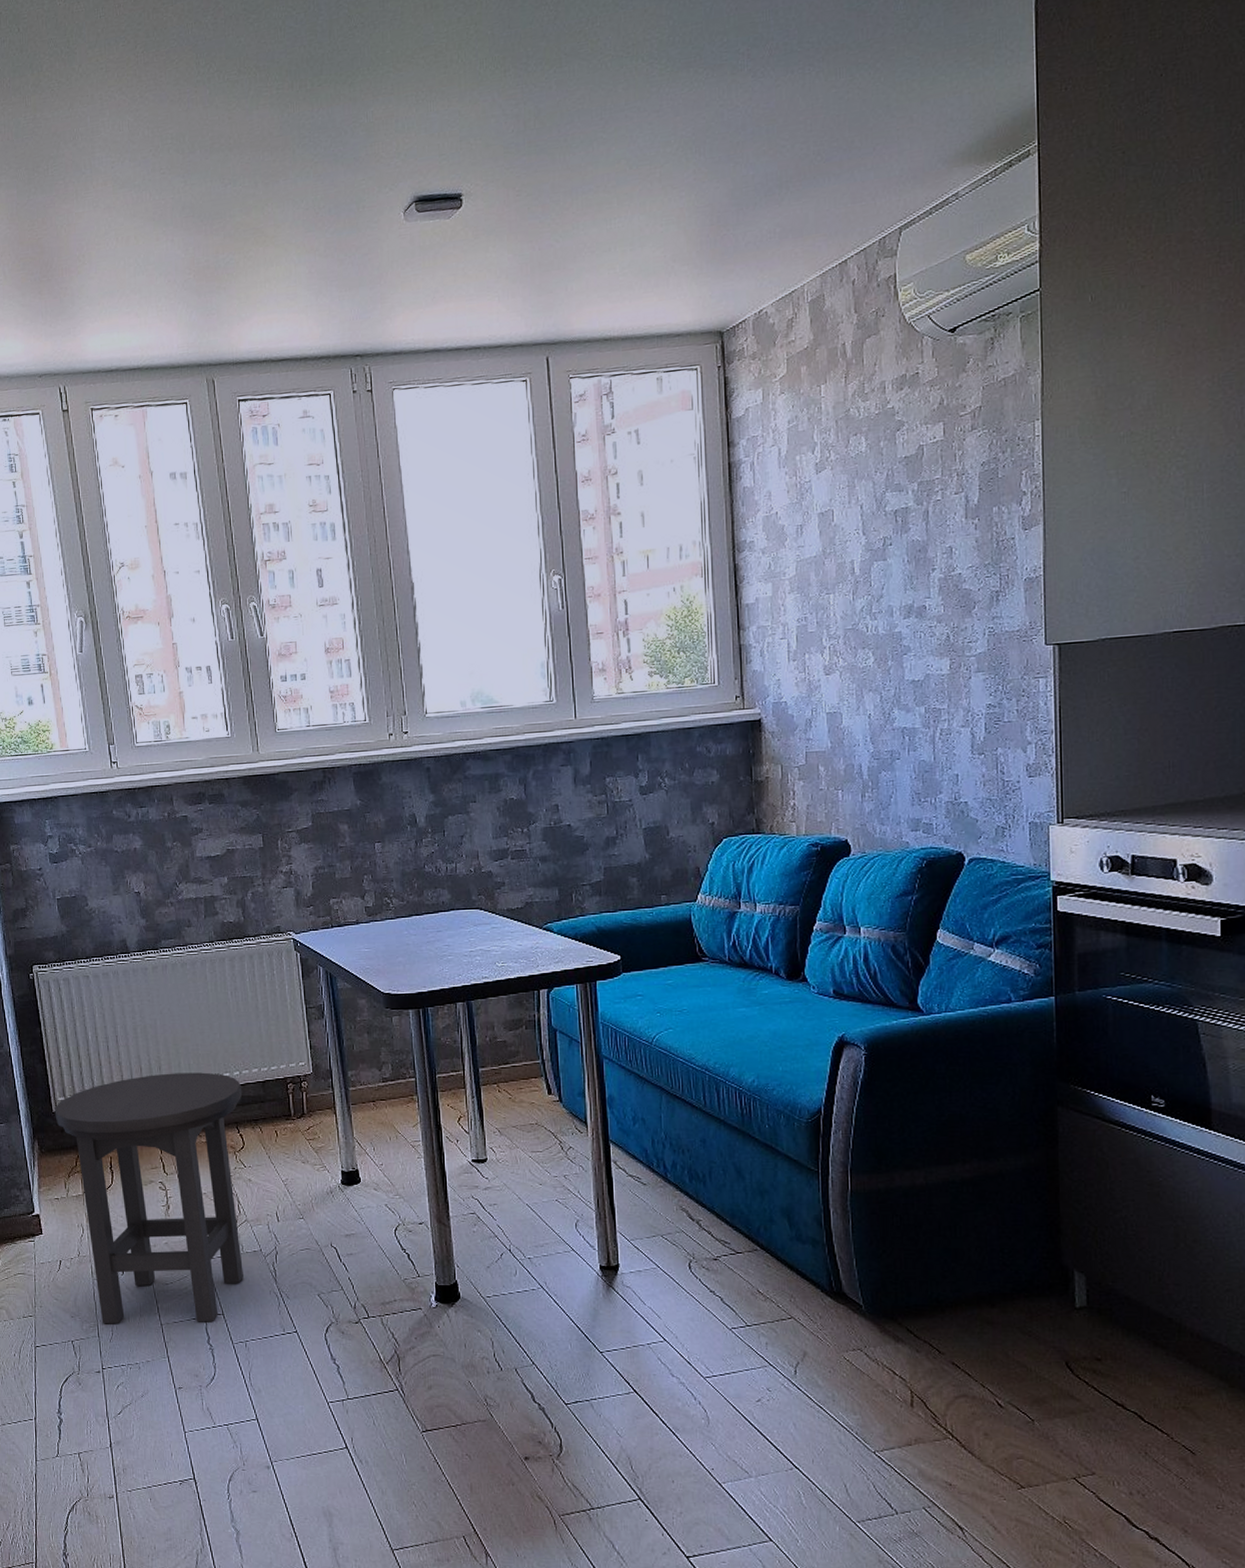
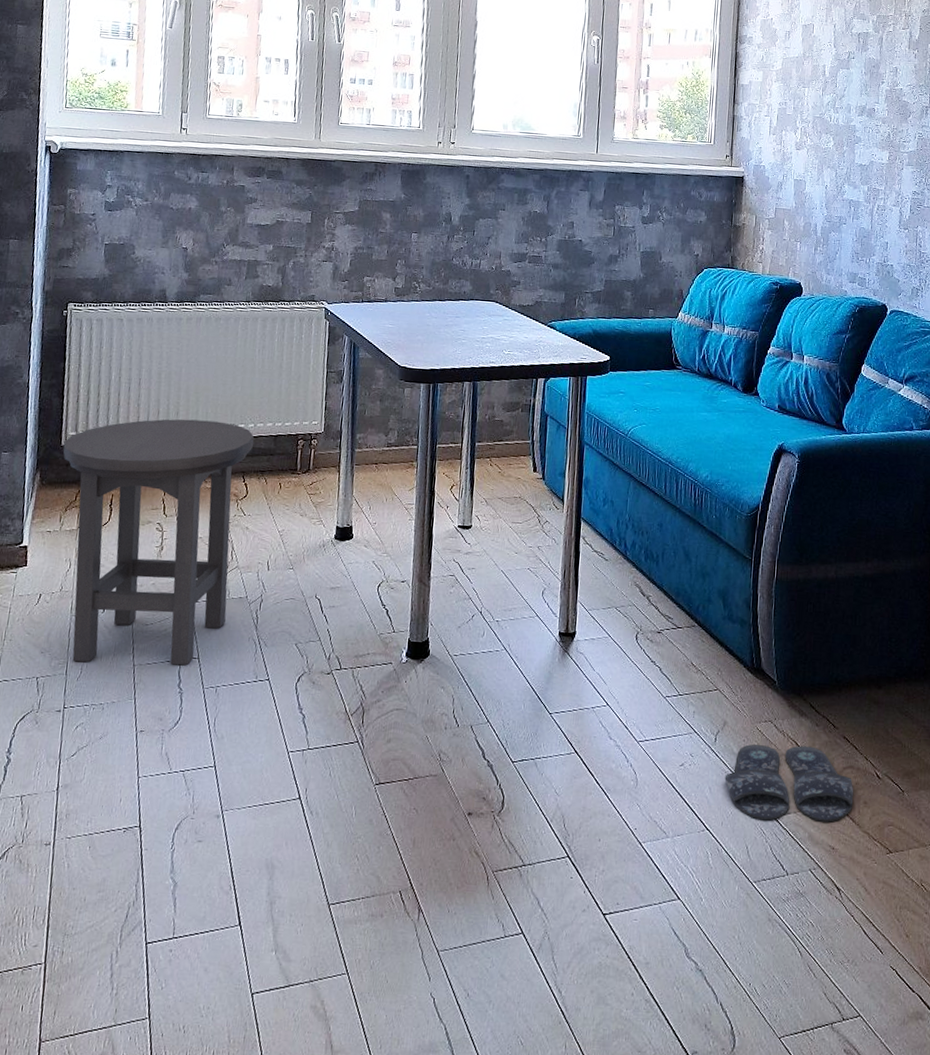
slippers: none [811,1374,971,1457] -> present [724,744,854,822]

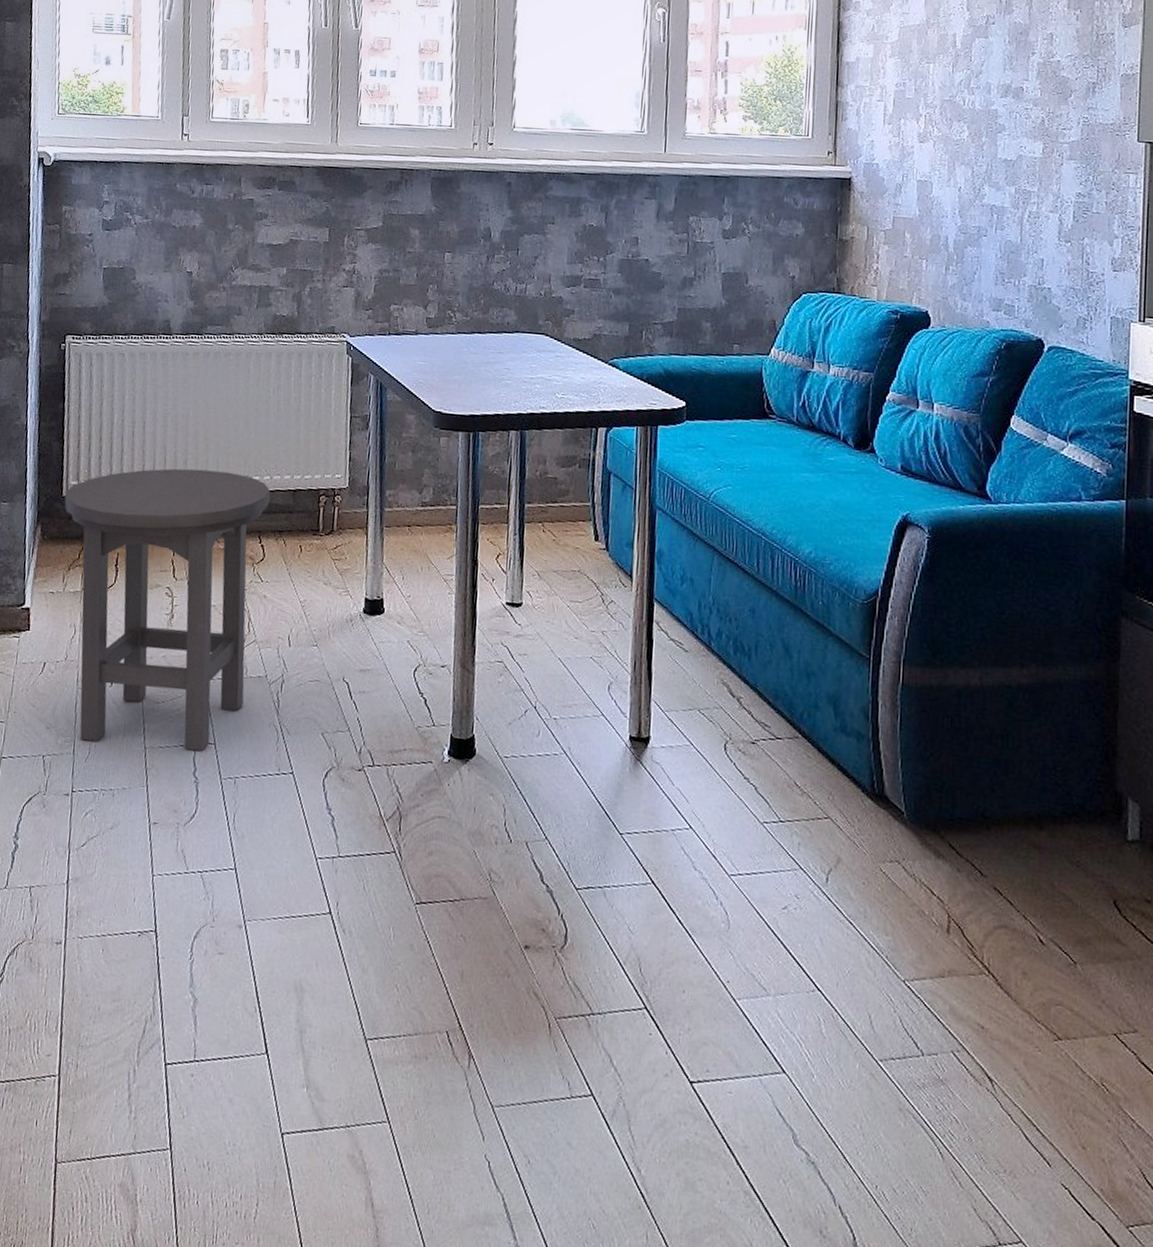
slippers: present [724,744,854,822] -> none [839,888,1009,995]

